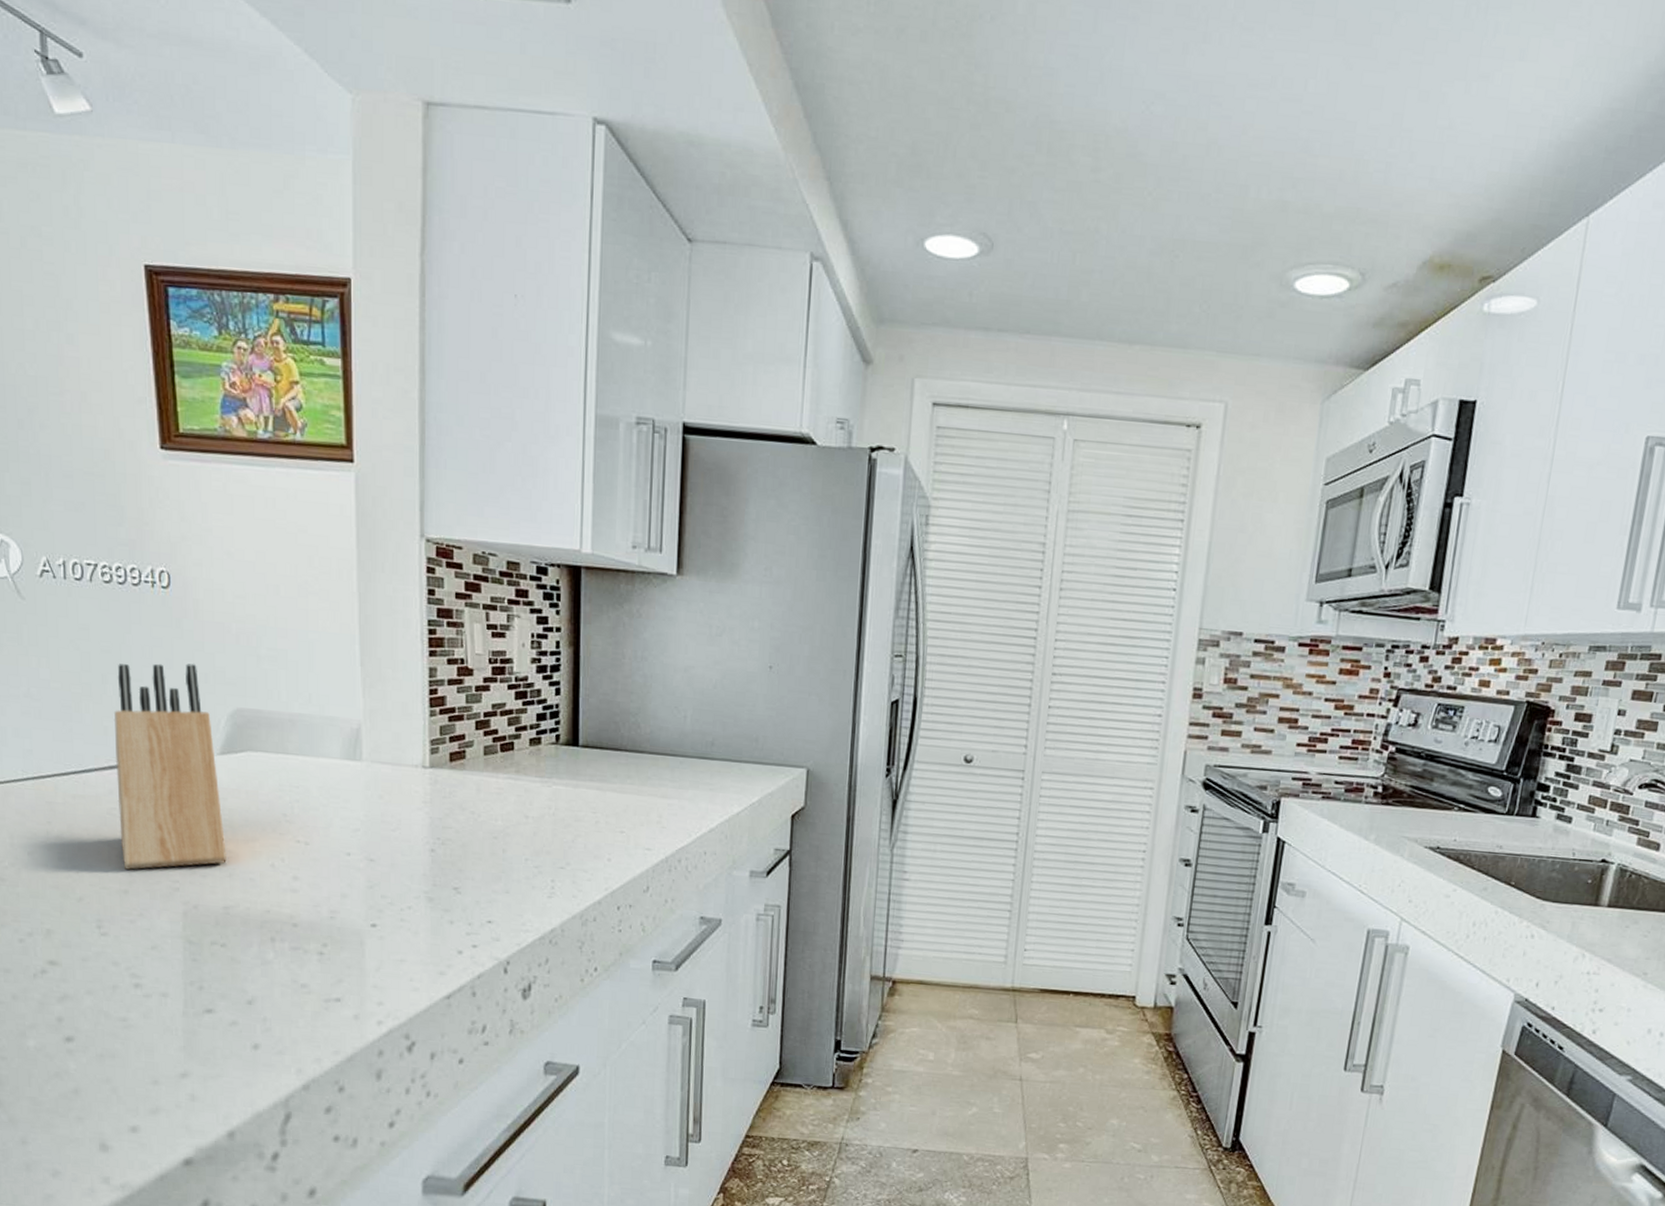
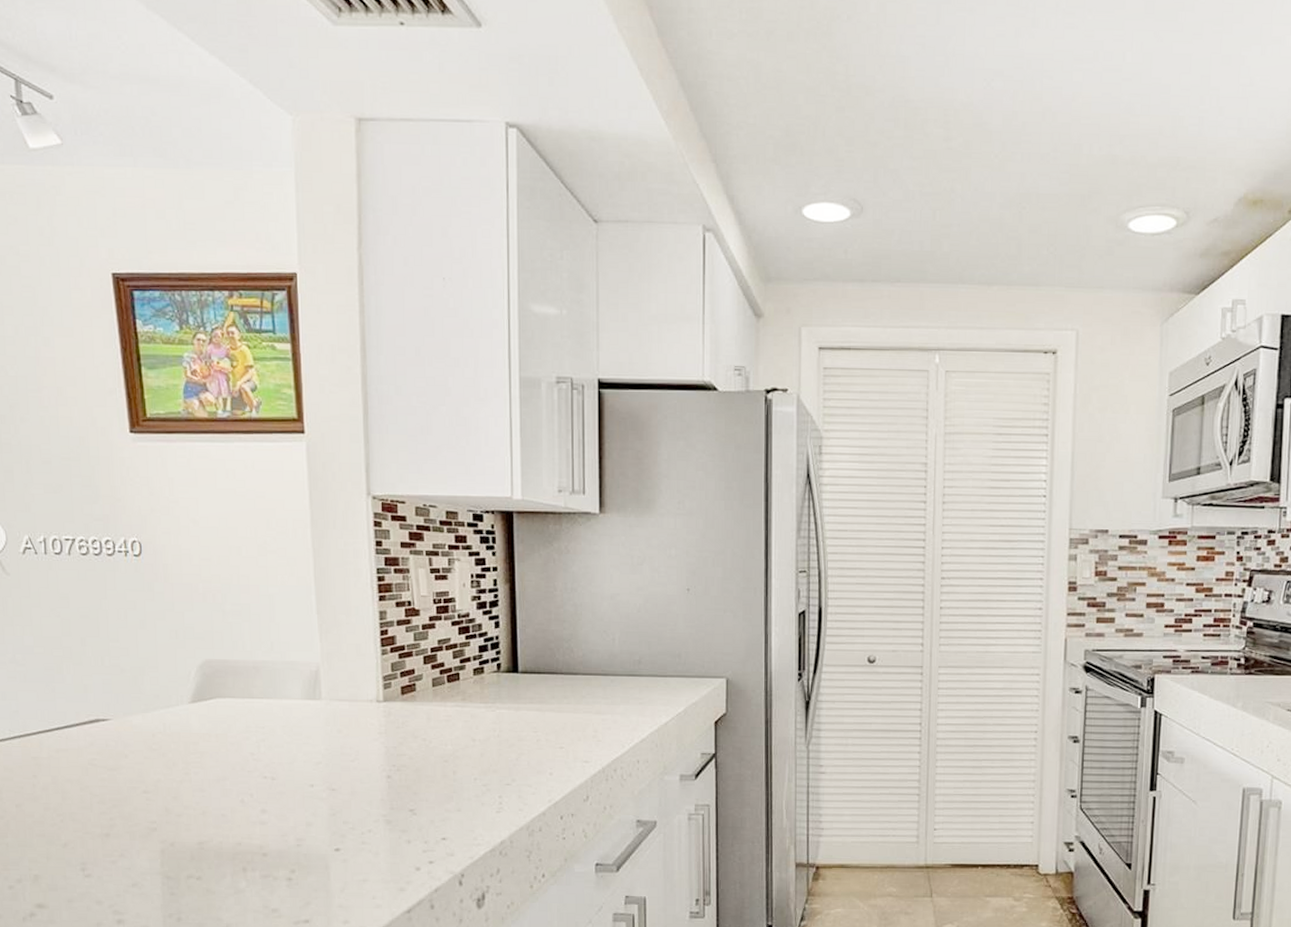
knife block: present [113,663,227,870] -> none [92,622,200,814]

